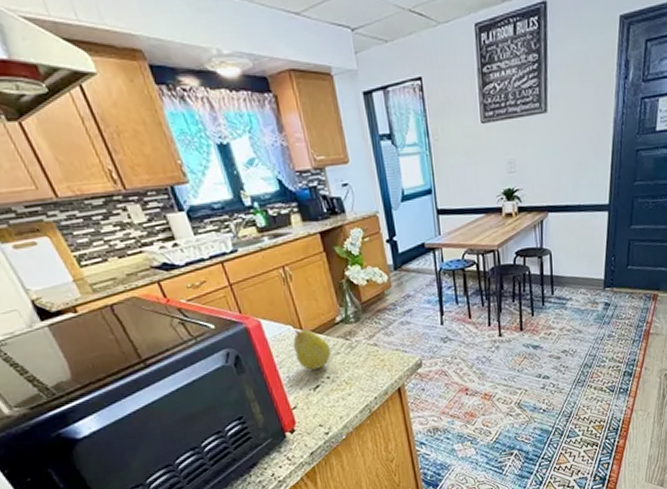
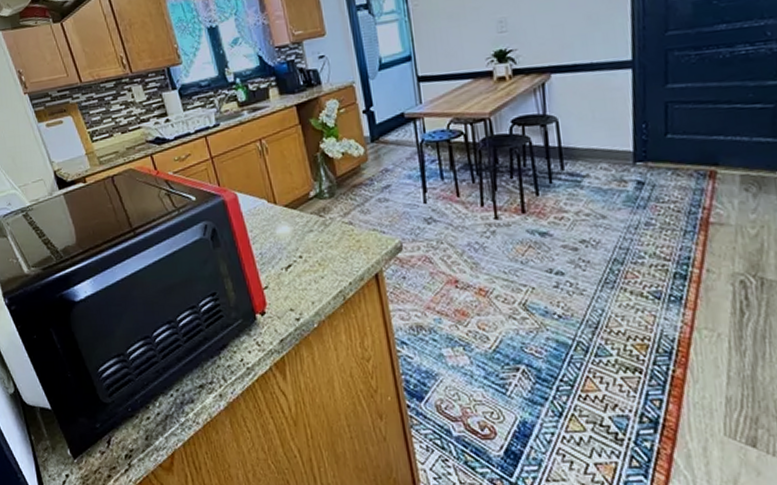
fruit: present [292,329,331,370] -> none [266,203,305,247]

